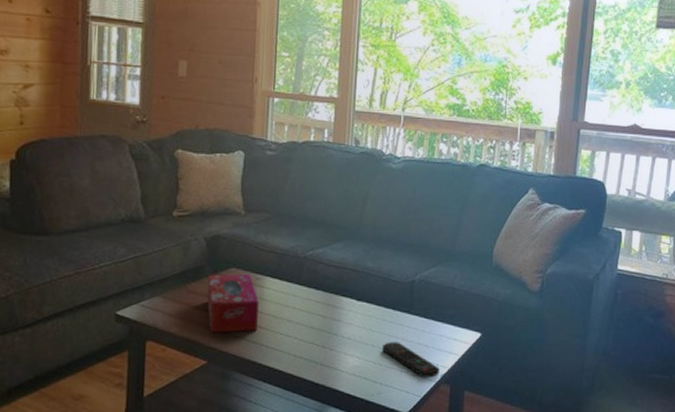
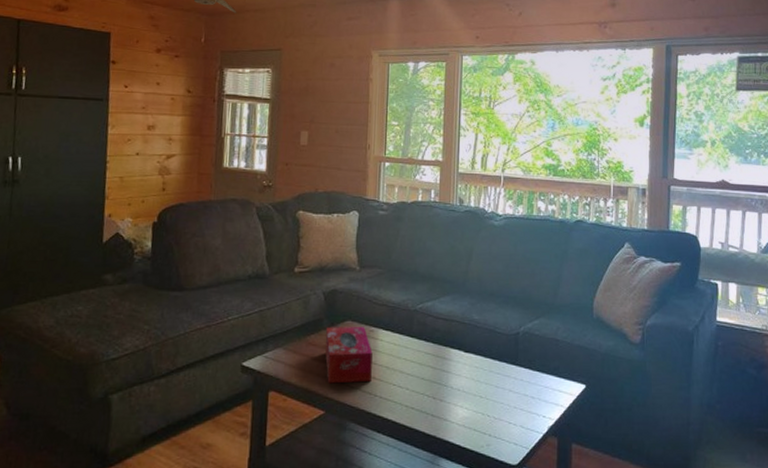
remote control: present [382,342,440,378] -> none [490,393,546,430]

